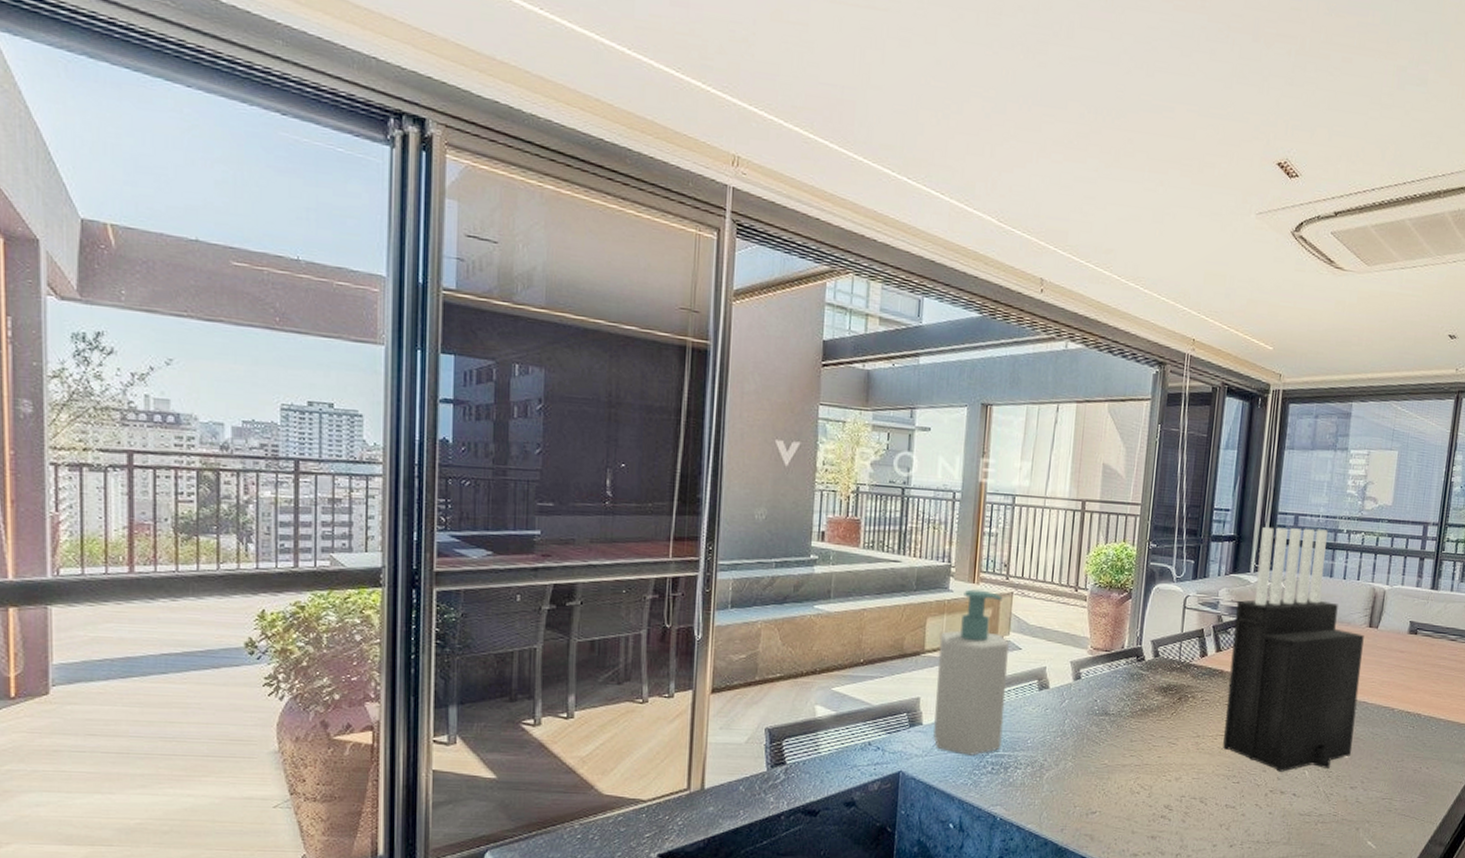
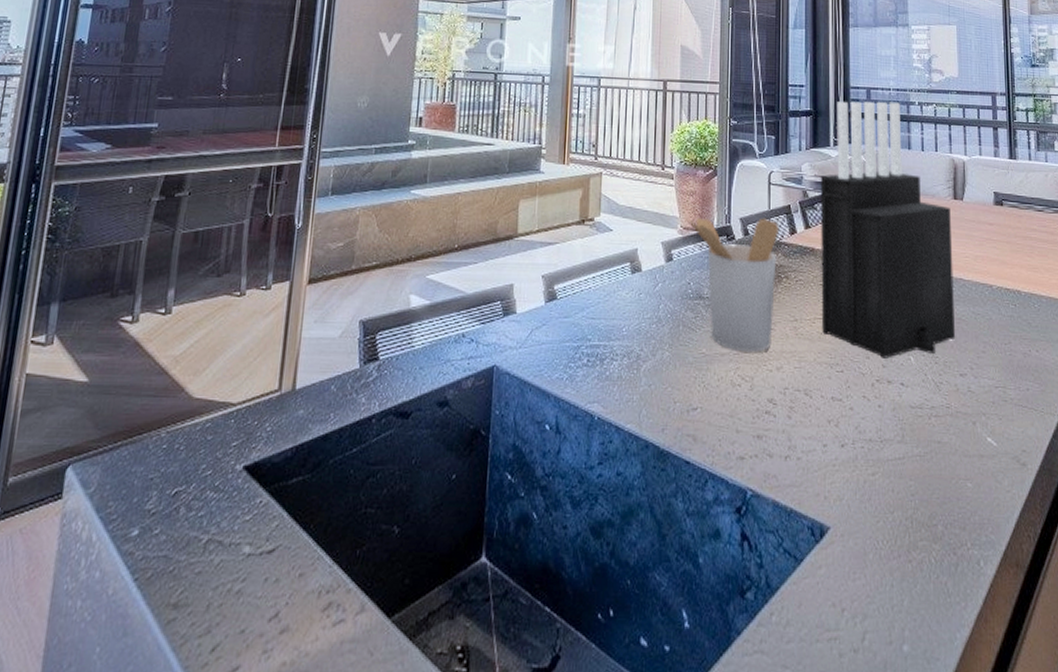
soap bottle: present [933,589,1009,756] -> none [527,170,600,346]
utensil holder: none [1095,638,1191,764] -> present [685,217,780,352]

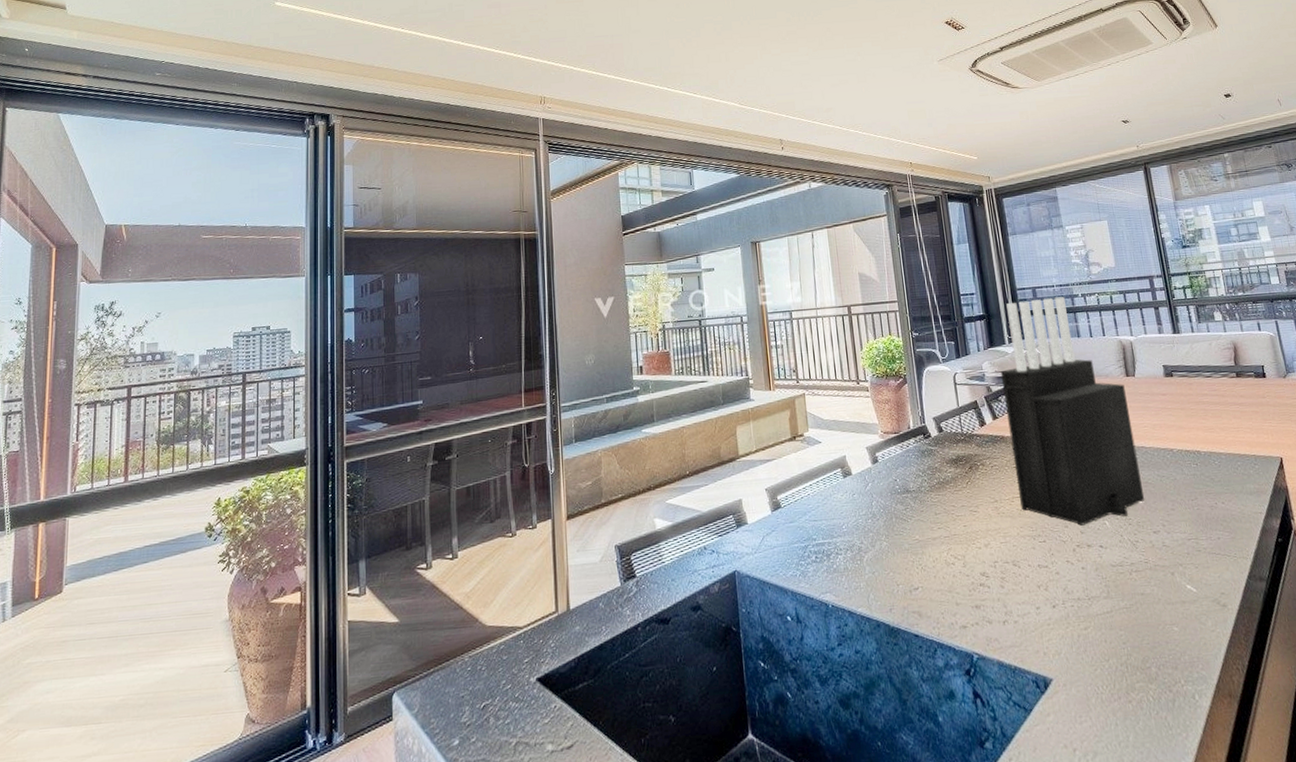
utensil holder: present [685,217,780,352] -> none [883,415,977,534]

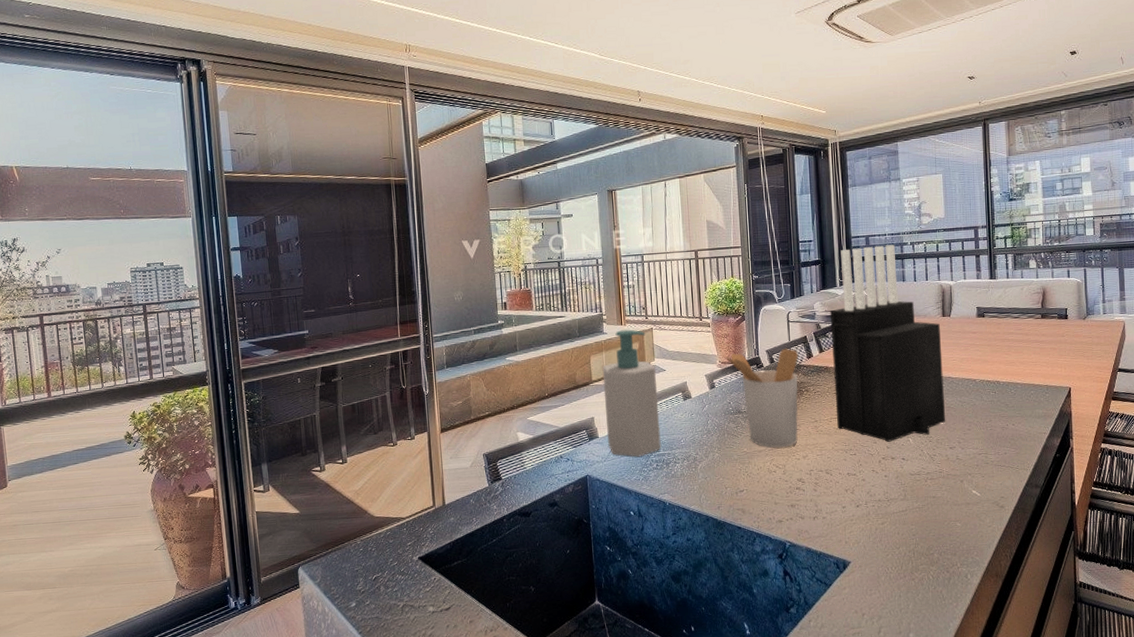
soap bottle: none [749,395,820,548] -> present [602,329,661,457]
utensil holder: none [883,415,977,534] -> present [722,348,799,448]

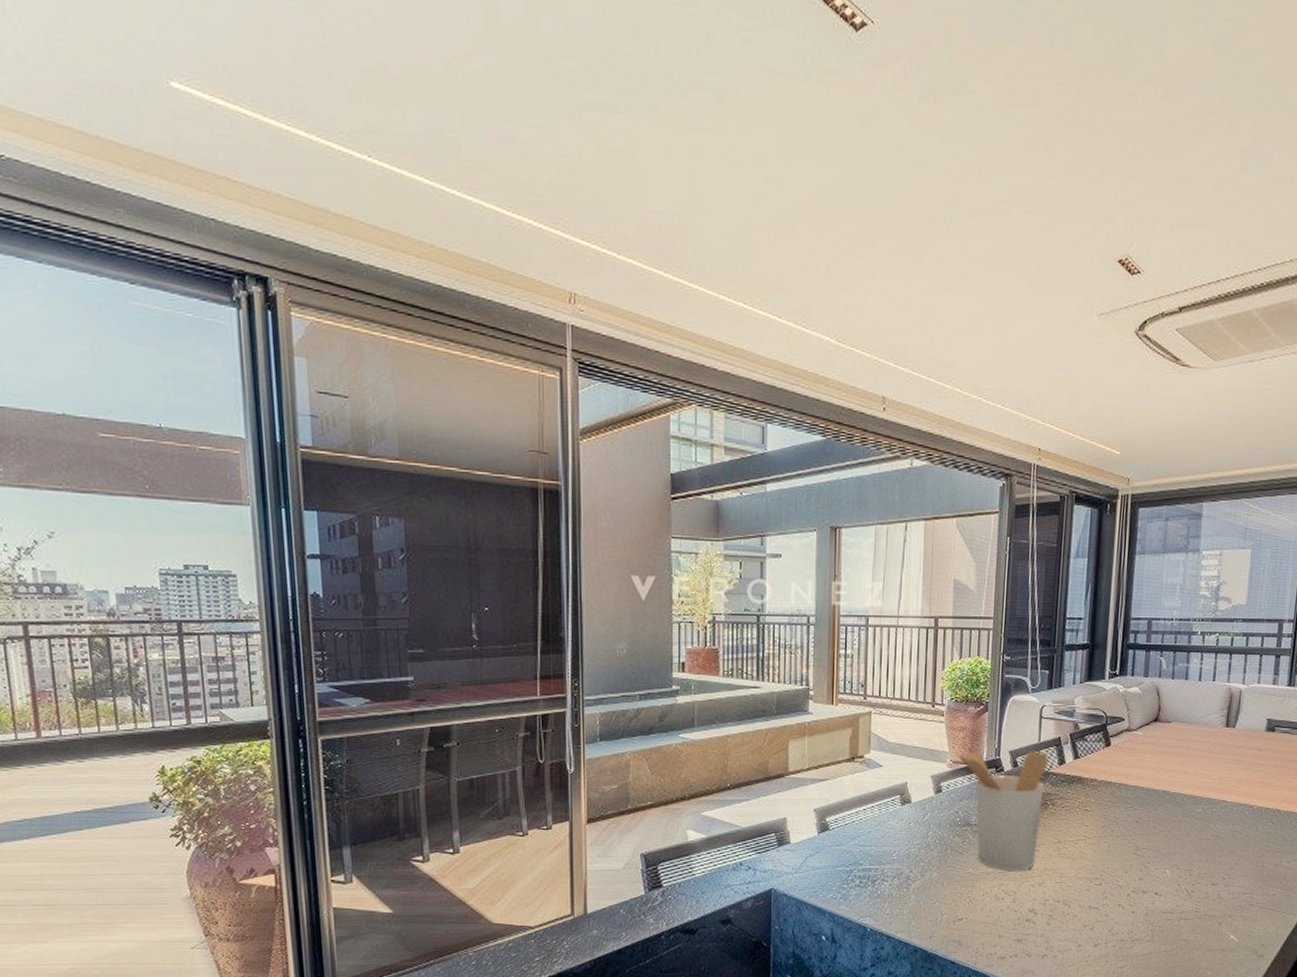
soap bottle: present [602,329,661,457] -> none [802,711,870,871]
knife block: present [829,244,946,442] -> none [1084,632,1221,872]

